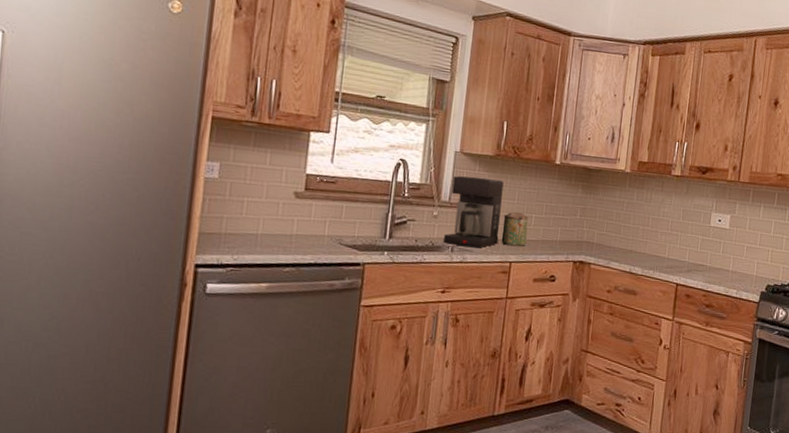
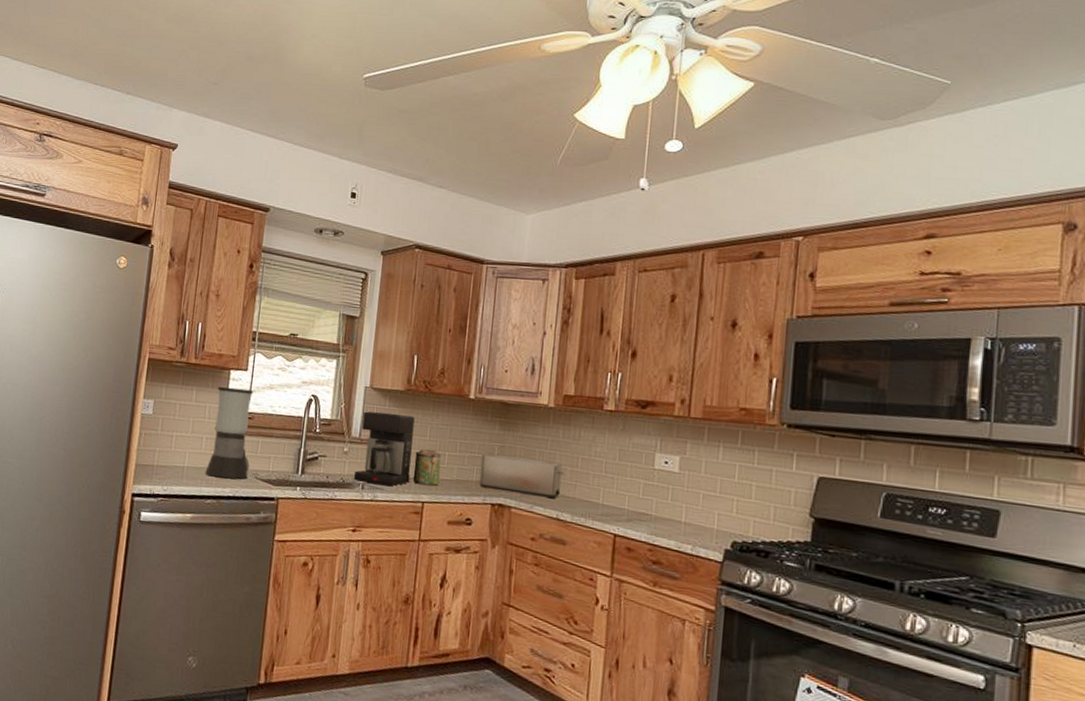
blender: none [282,148,337,246] -> present [205,386,254,480]
toaster: none [562,215,637,255] -> present [479,453,564,499]

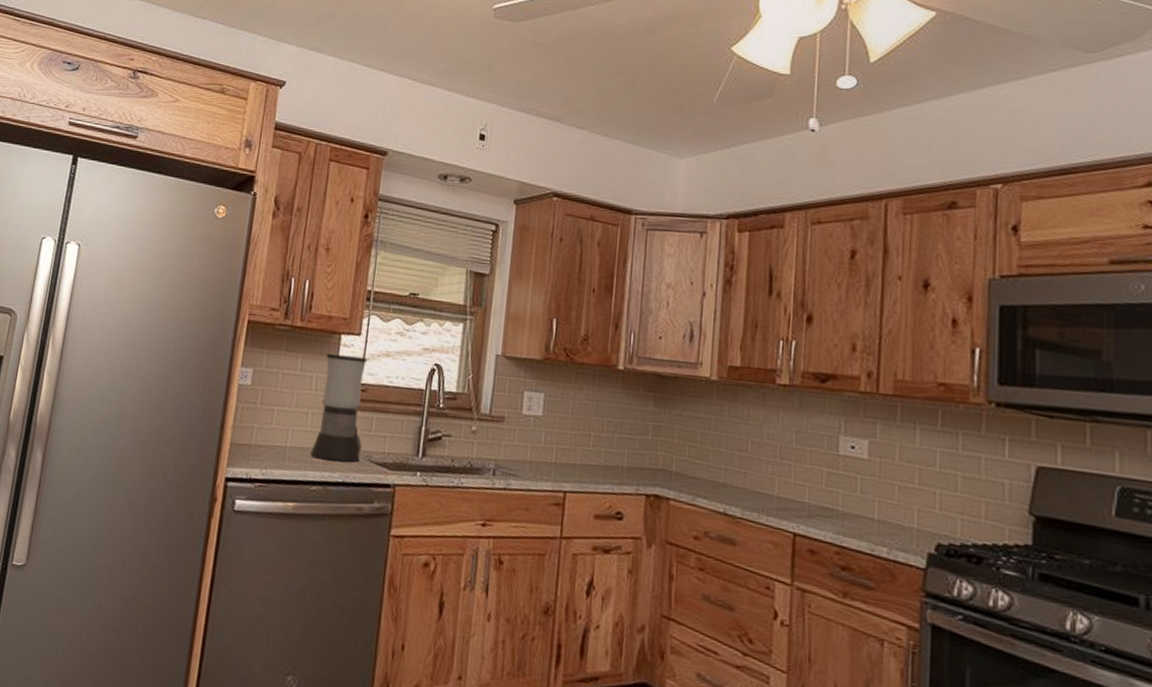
coffee maker: present [354,411,415,487] -> none [484,383,554,473]
canister: present [412,449,442,486] -> none [552,429,586,473]
toaster: present [479,453,564,499] -> none [630,434,731,490]

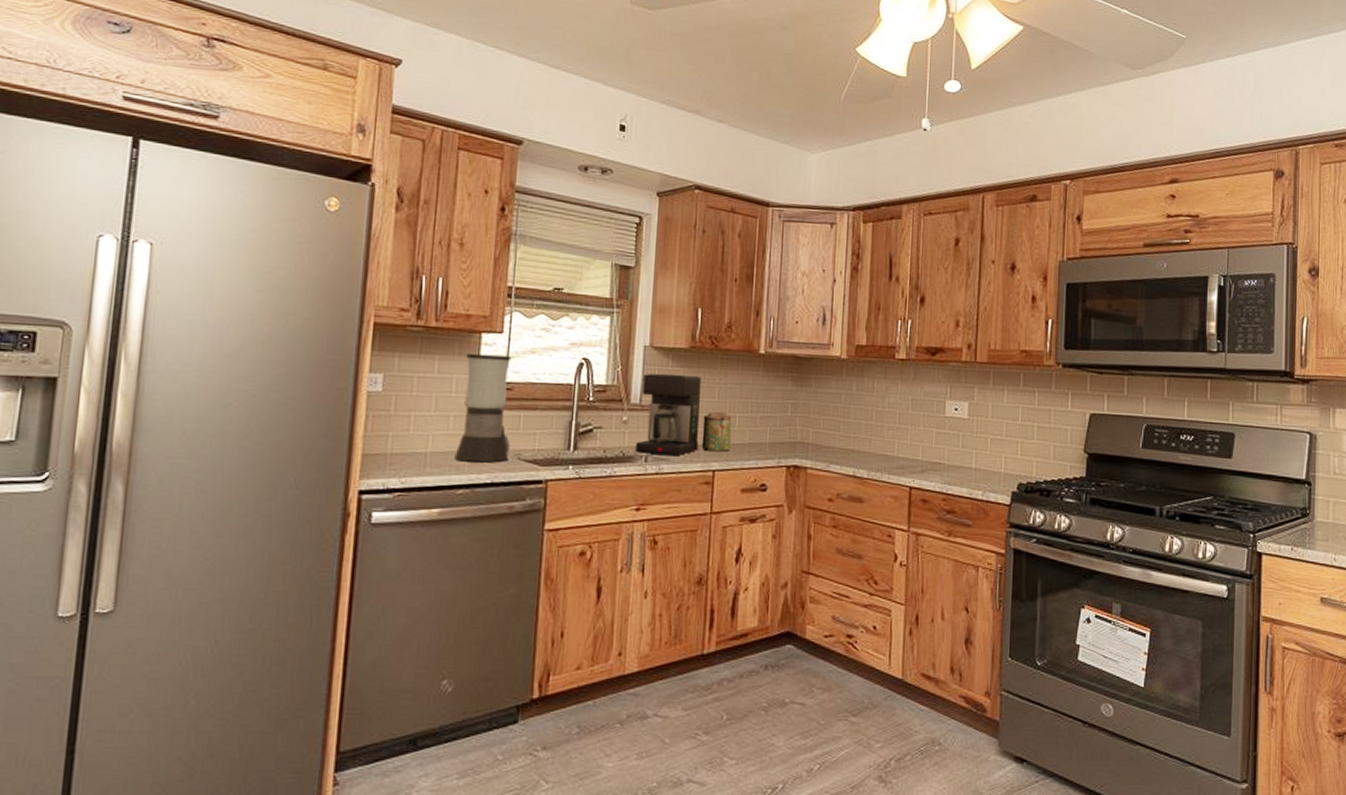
coffee maker: none [484,383,554,473] -> present [636,373,701,456]
canister: none [552,429,586,473] -> present [701,412,732,453]

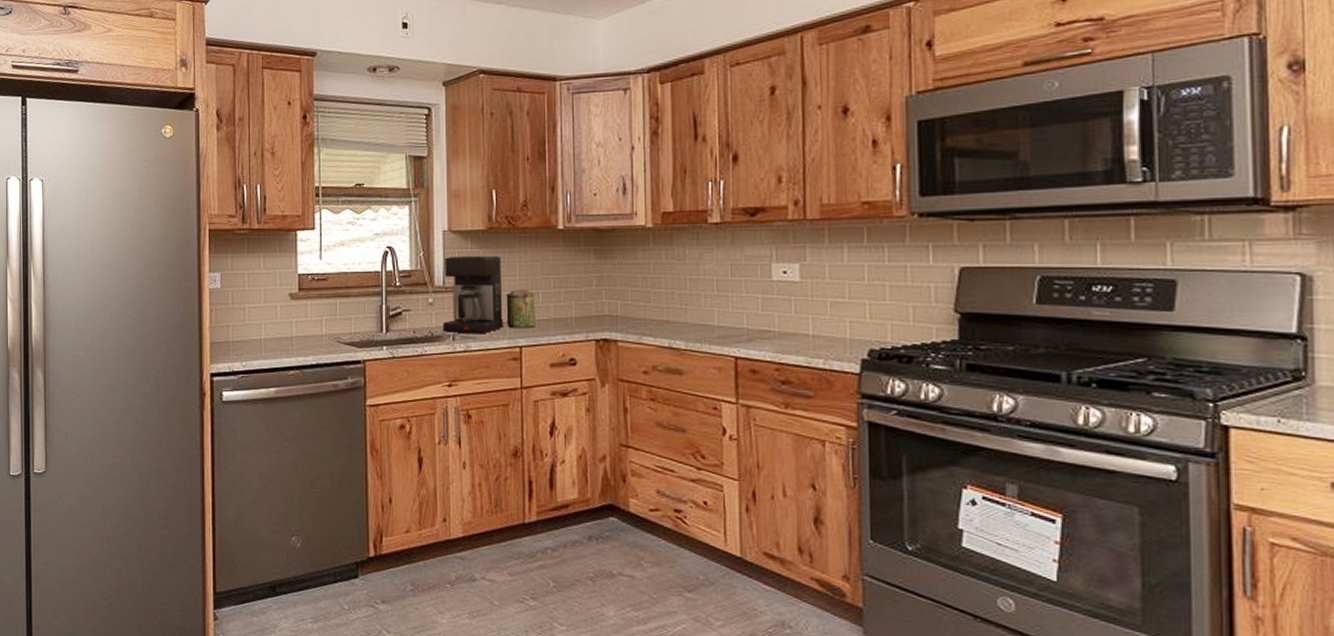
blender: present [454,353,512,463] -> none [284,249,330,346]

